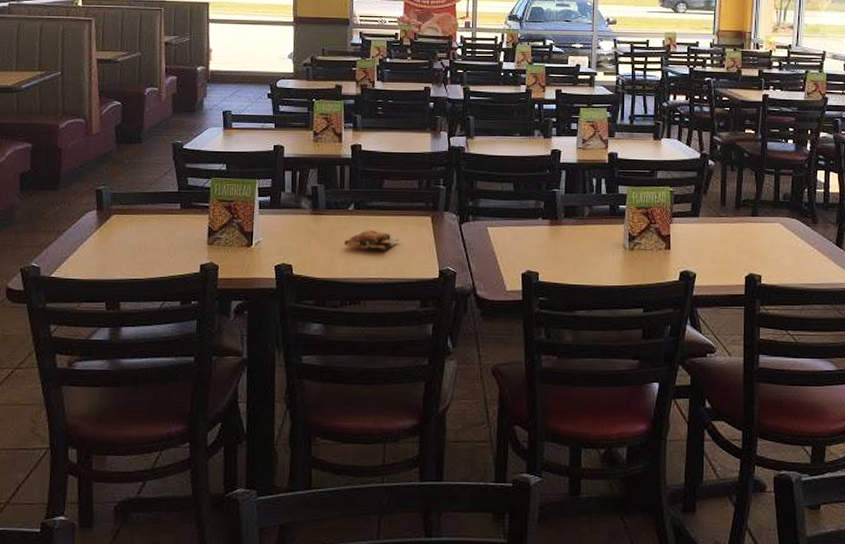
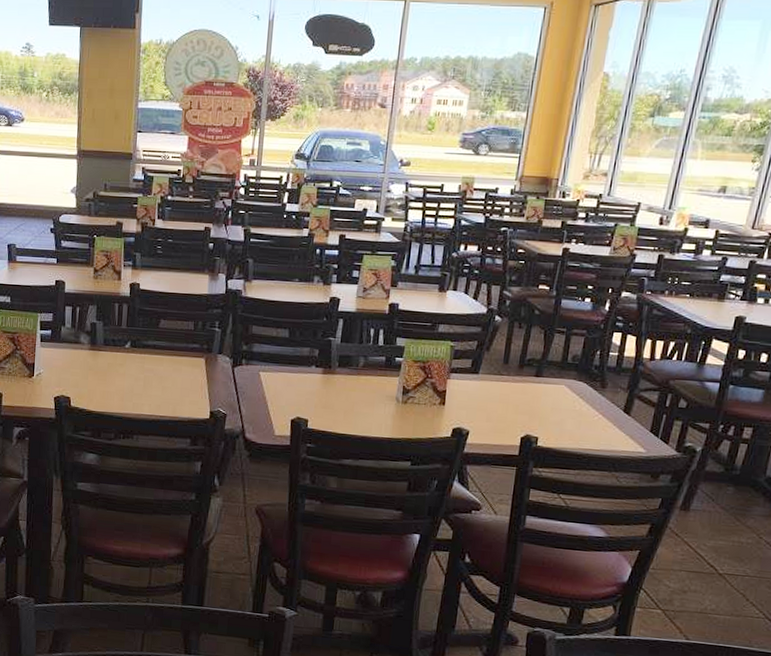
hamburger: present [343,229,399,251] -> none [119,367,173,389]

